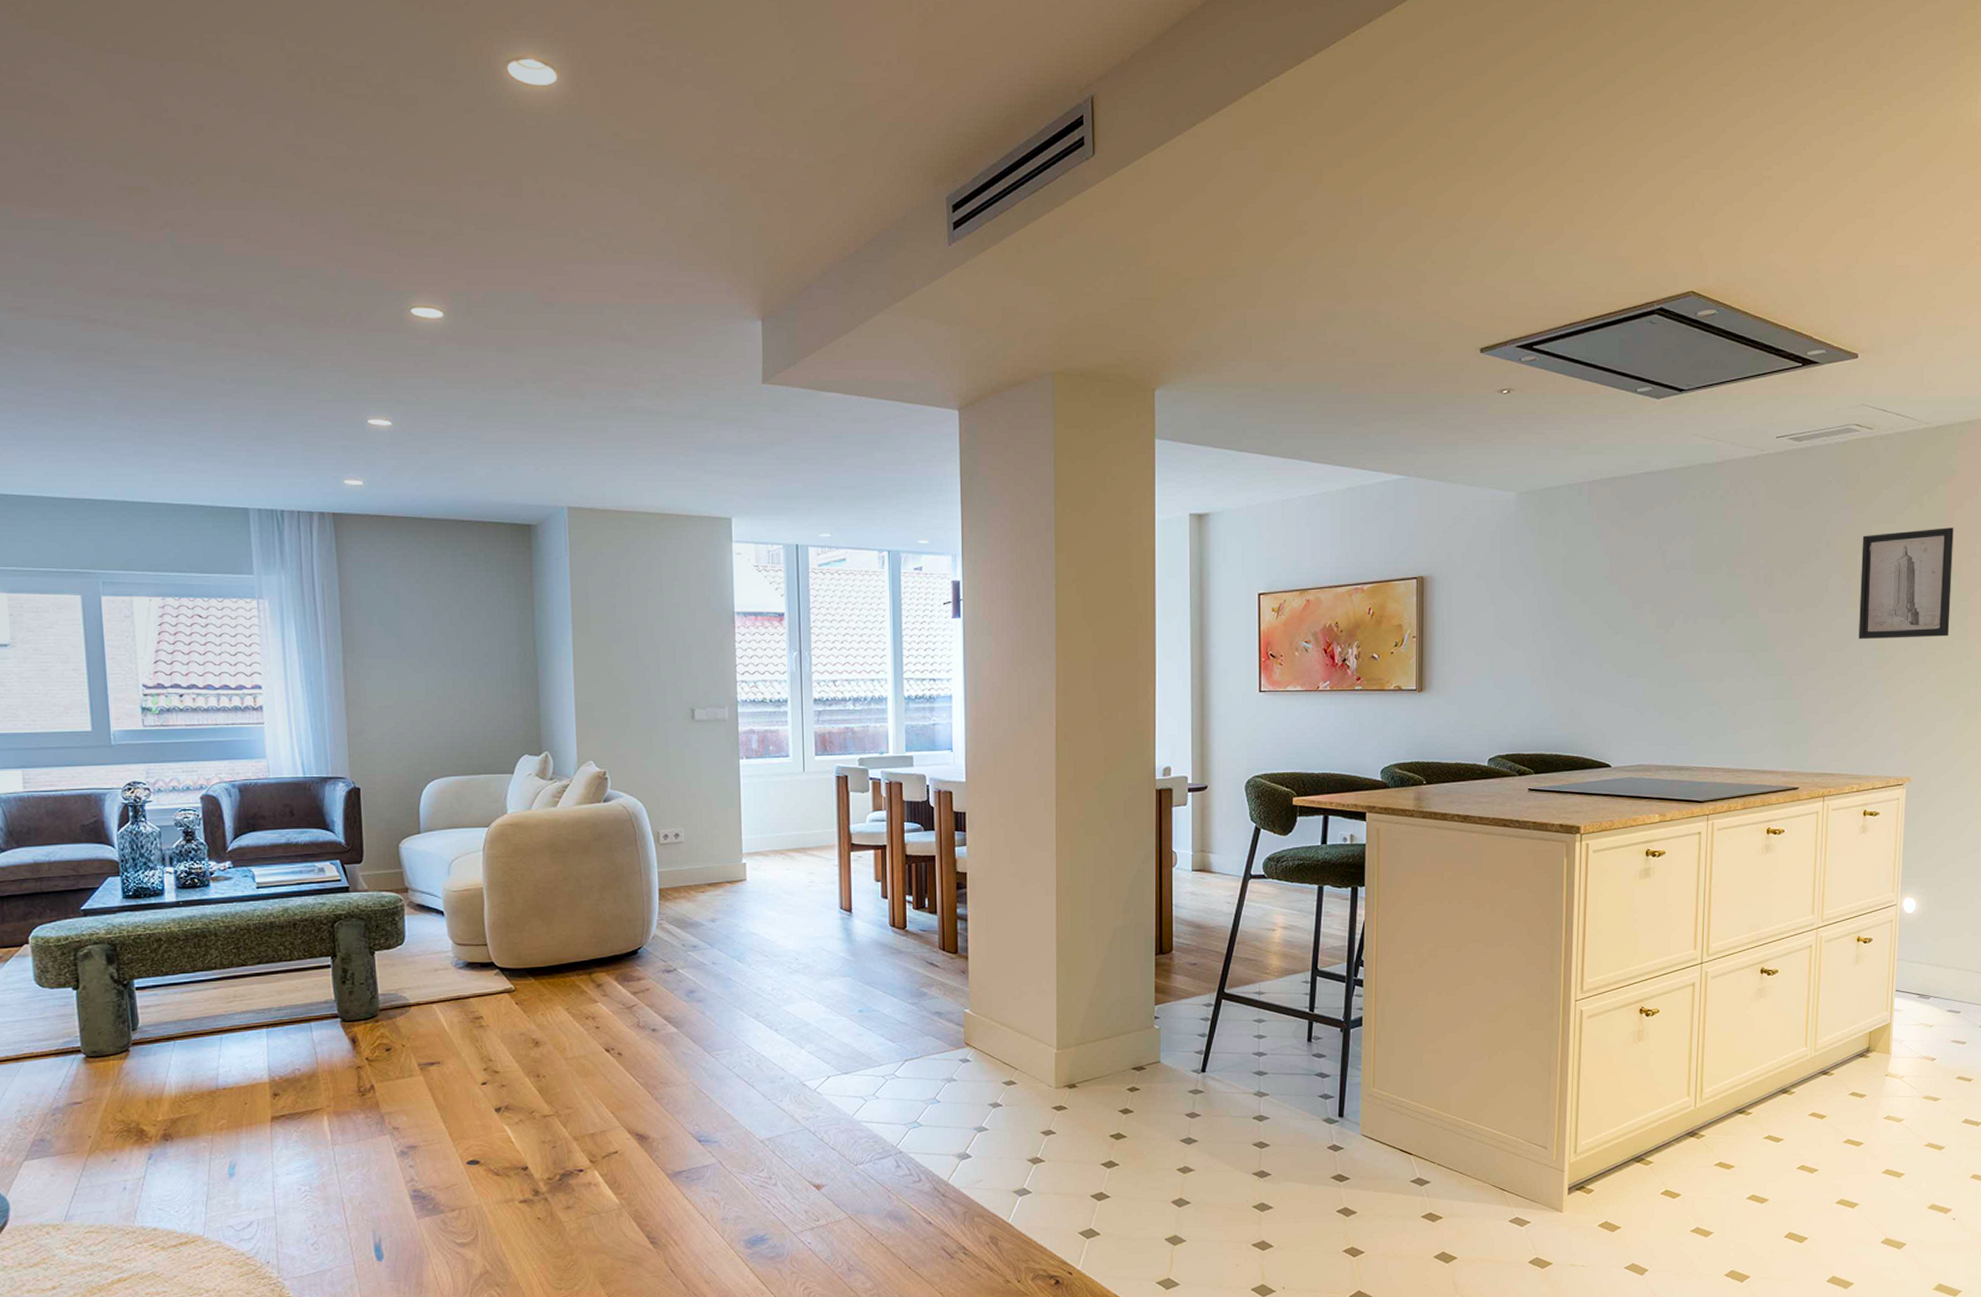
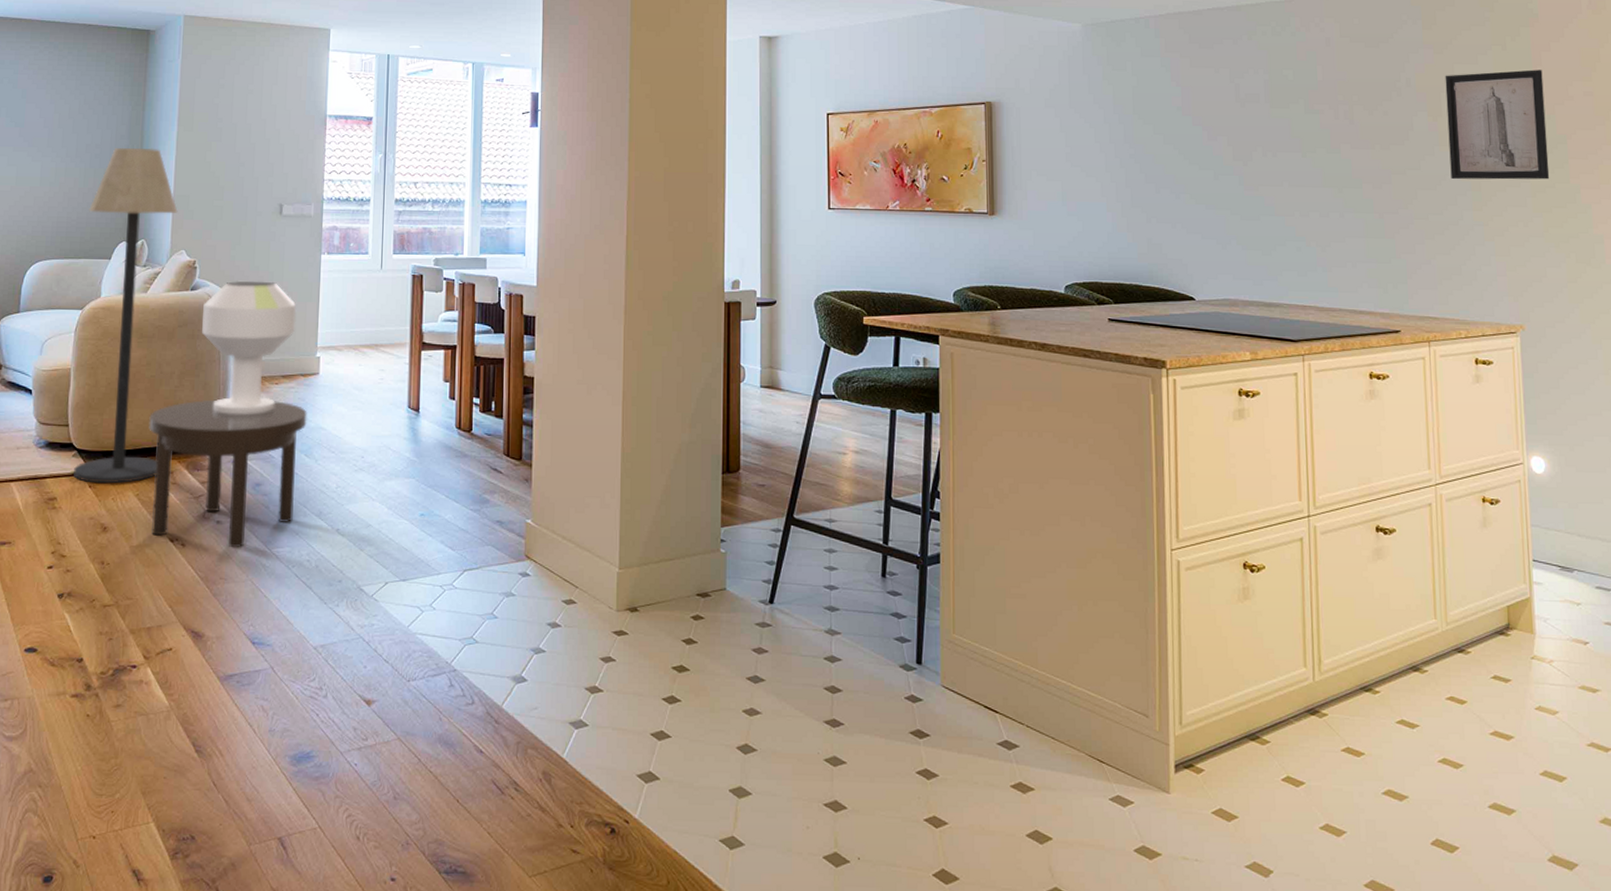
floor lamp: none [484,654,585,1000] -> present [74,148,178,484]
side table: none [572,909,737,1054] -> present [149,399,307,548]
table lamp: none [617,789,719,925] -> present [201,280,297,414]

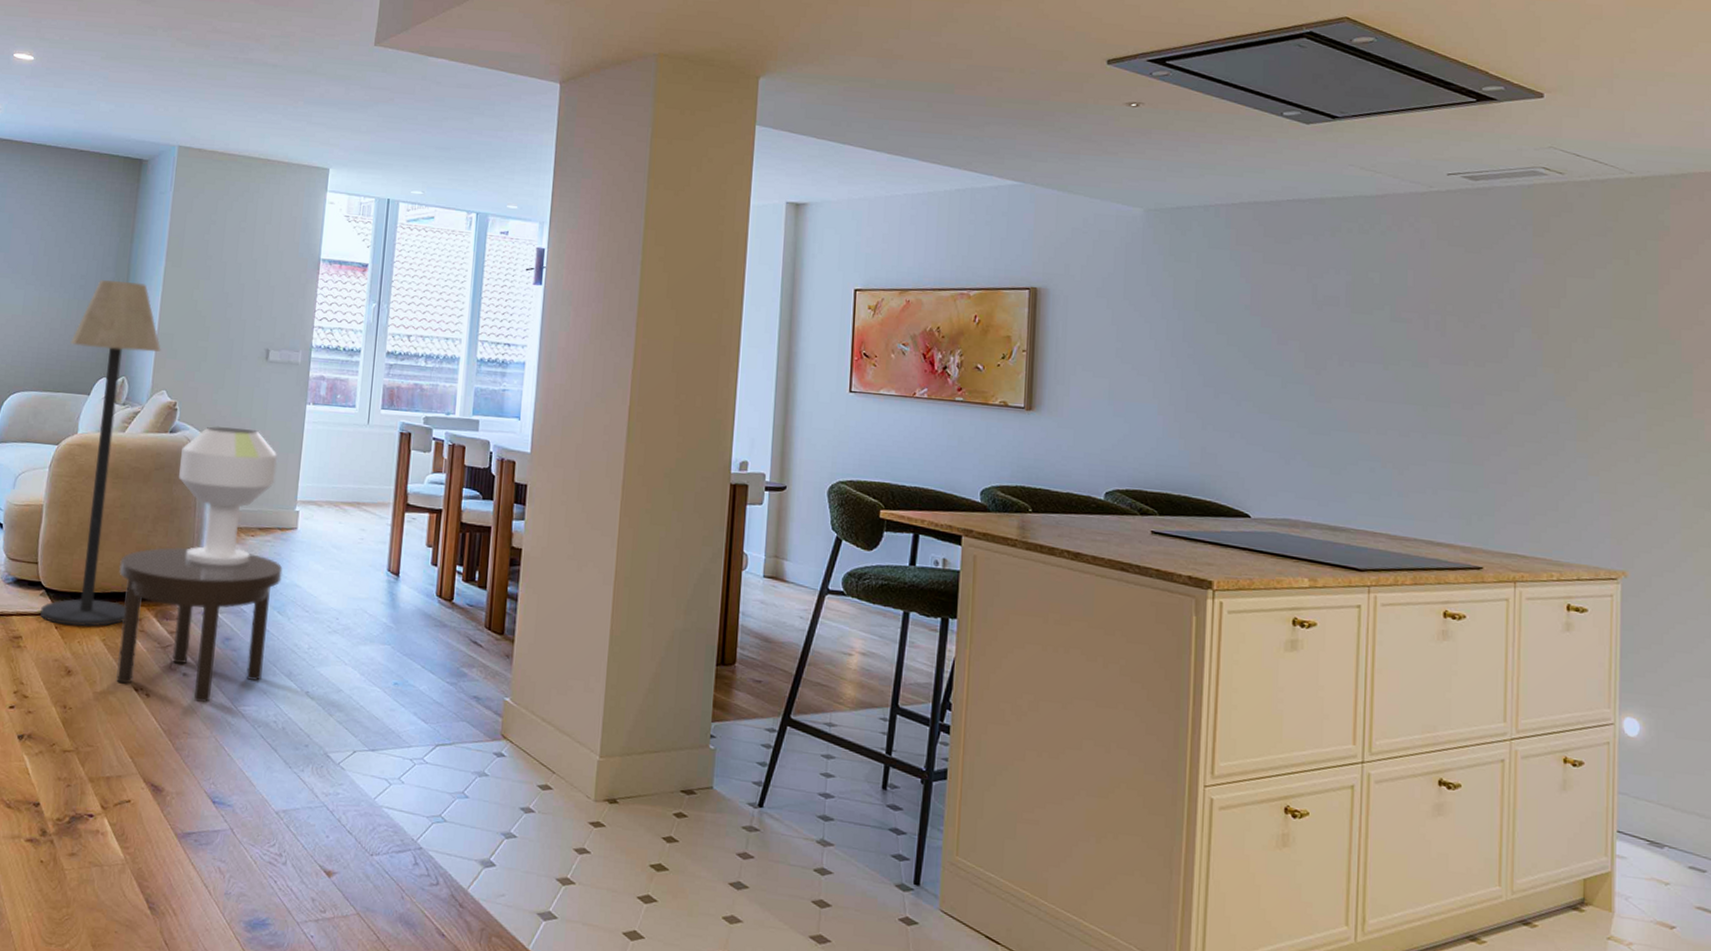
wall art: present [1445,69,1550,180] -> none [1554,288,1670,412]

